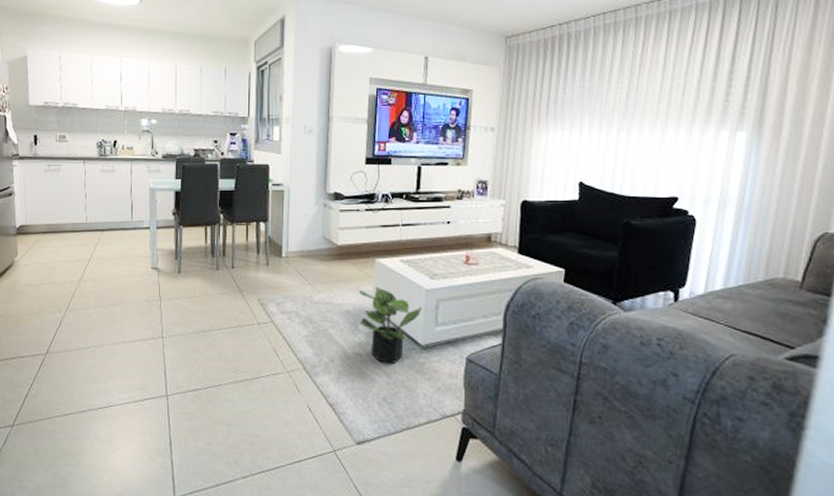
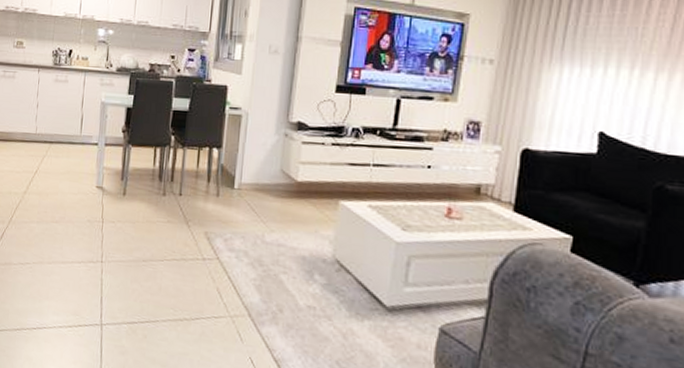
potted plant: present [359,286,422,364] -> none [315,232,390,324]

